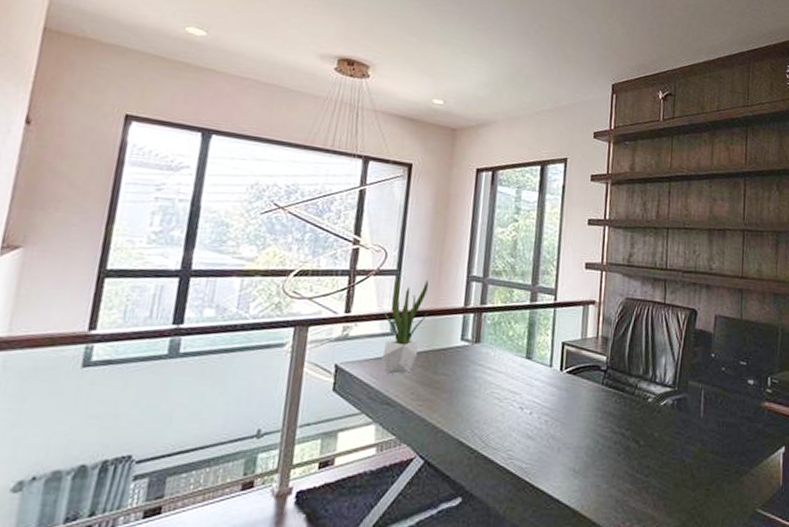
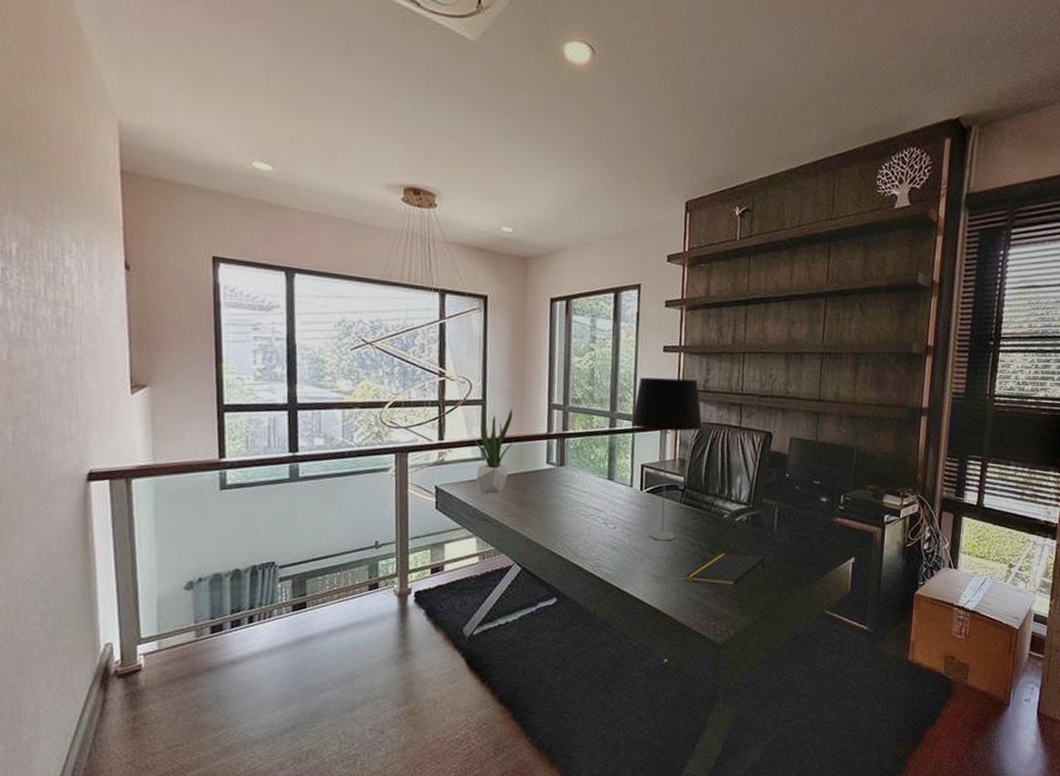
table lamp: none [553,250,626,429] -> present [632,377,702,541]
notepad: none [605,443,693,481] -> present [684,554,766,586]

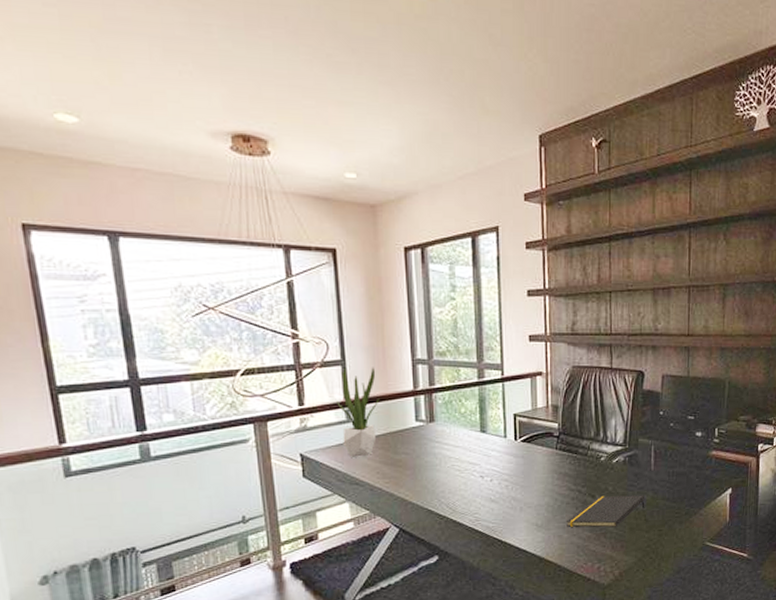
table lamp: present [632,377,702,541] -> none [500,323,573,489]

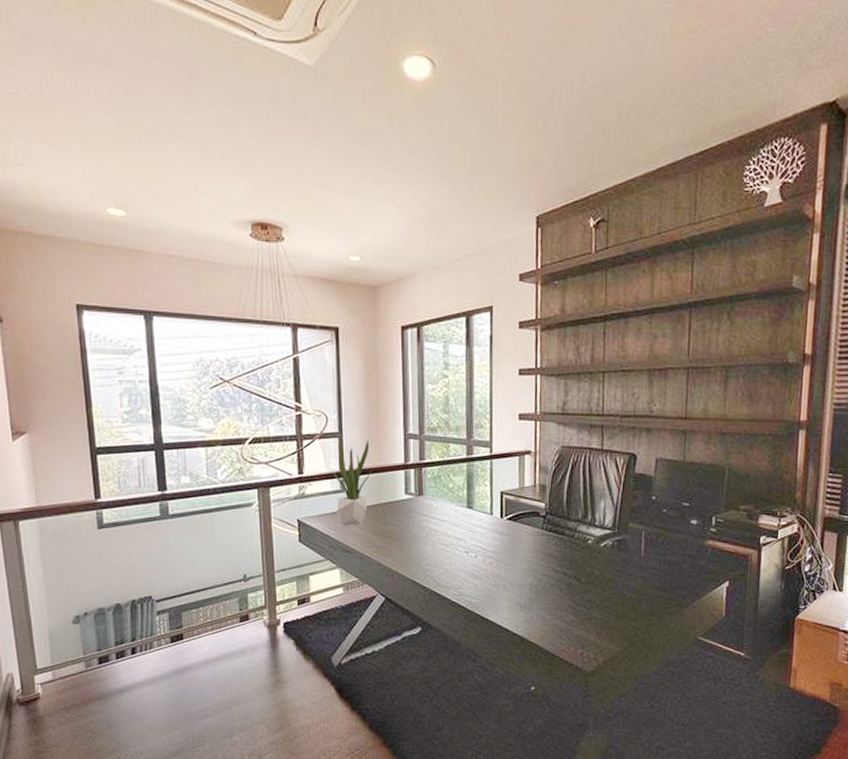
notepad: present [565,495,645,528] -> none [549,580,634,613]

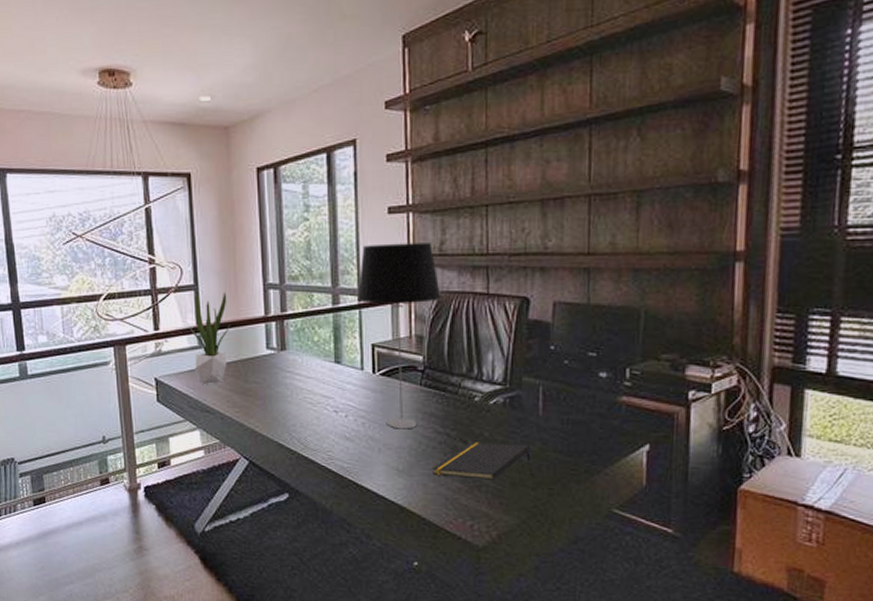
table lamp: none [489,401,562,569] -> present [357,243,441,429]
notepad: none [549,580,634,613] -> present [431,443,531,480]

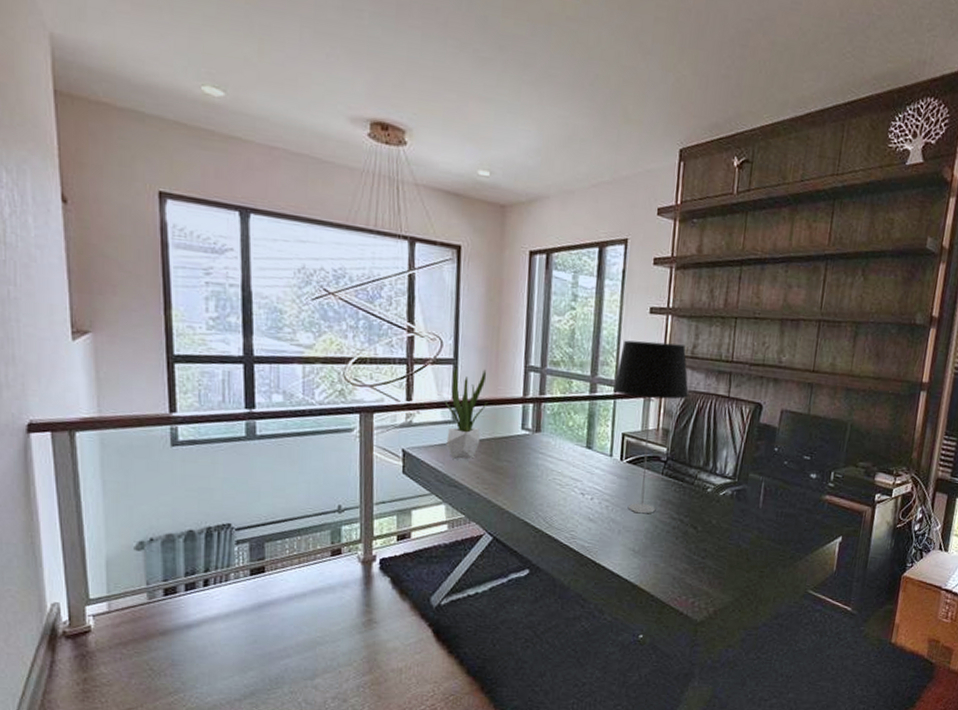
notepad: present [431,443,531,480] -> none [663,529,750,563]

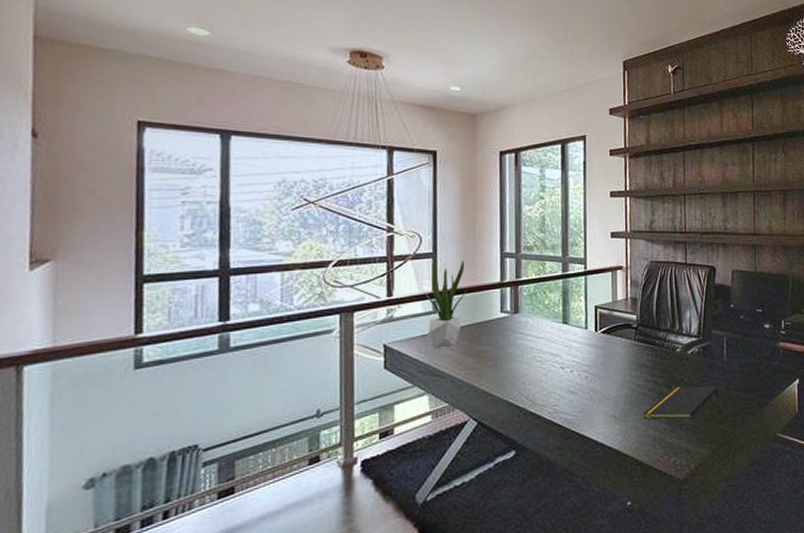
table lamp: present [613,340,689,514] -> none [584,221,651,380]
notepad: none [663,529,750,563] -> present [642,386,719,419]

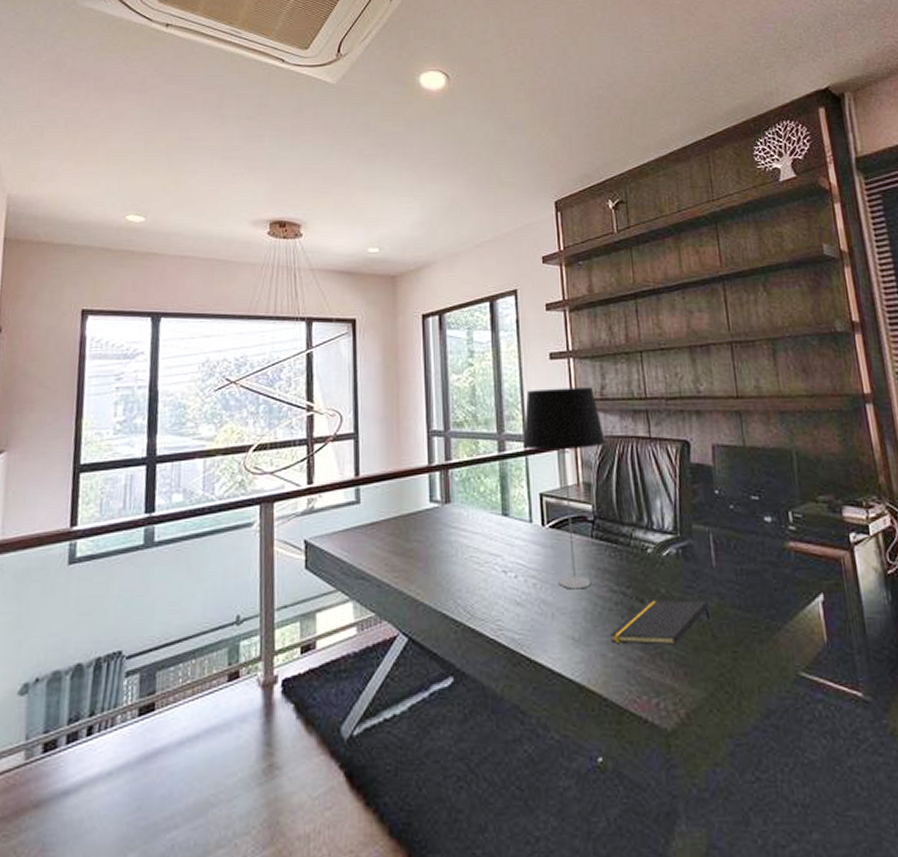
potted plant: present [423,260,467,348] -> none [345,440,392,545]
table lamp: none [584,221,651,380] -> present [523,387,605,590]

